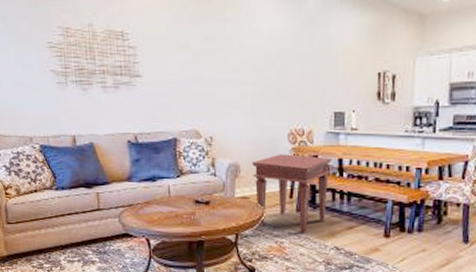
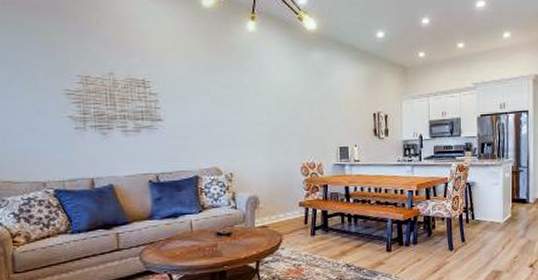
side table: present [252,154,331,234] -> none [270,185,340,256]

